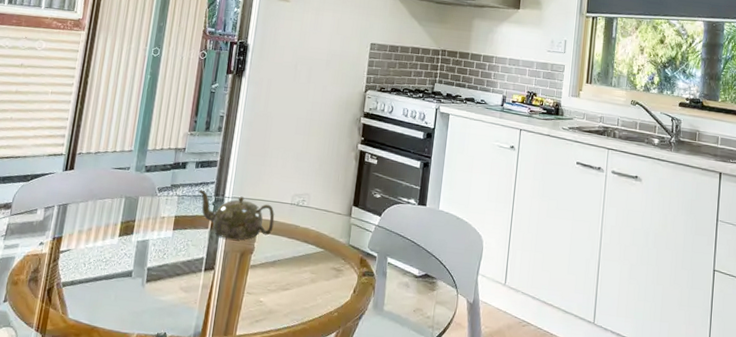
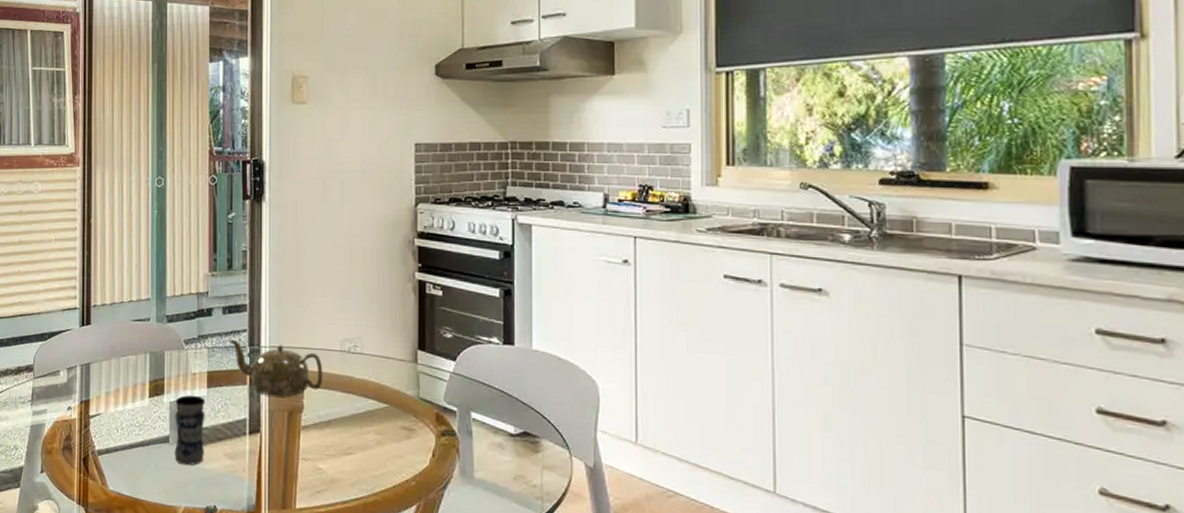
jar: none [134,235,170,297] -> present [175,395,206,466]

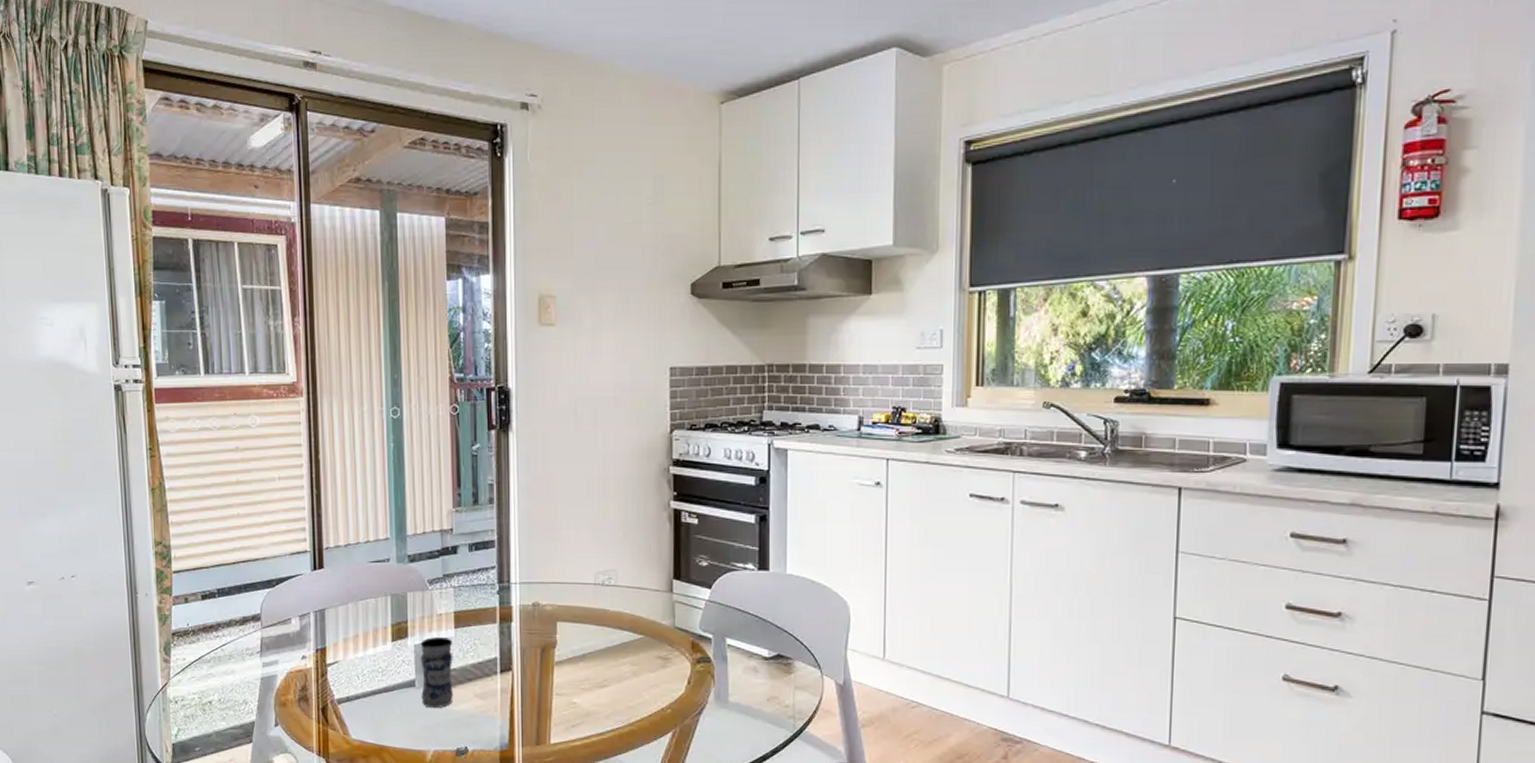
teapot: present [229,339,323,397] -> none [477,577,577,633]

